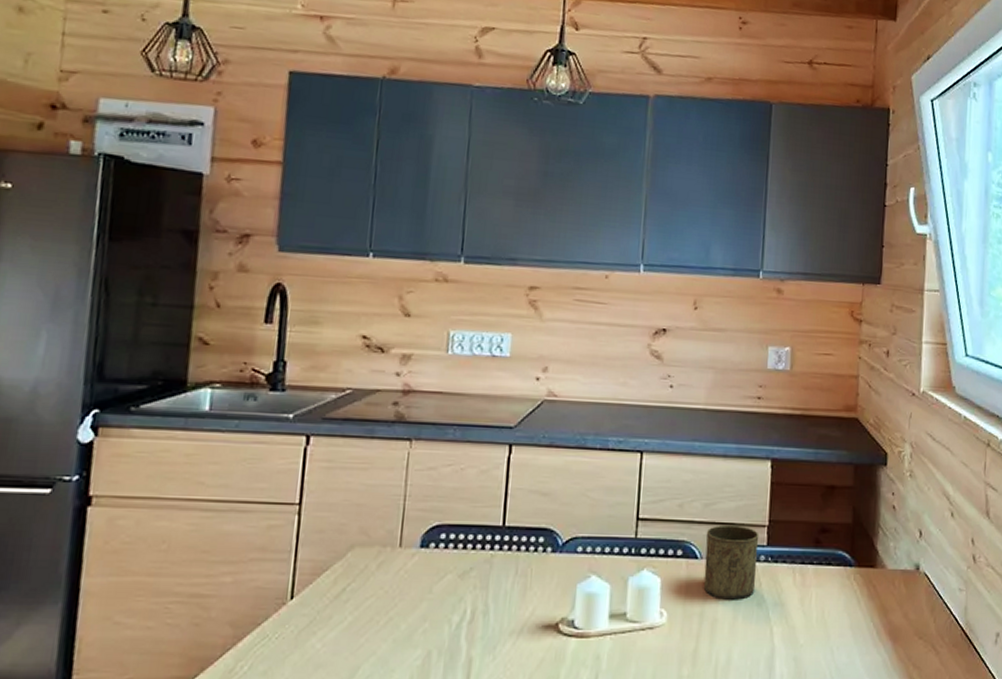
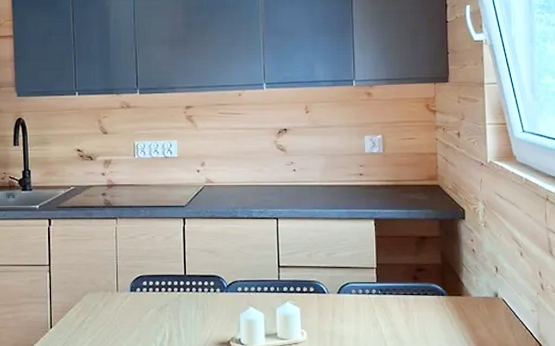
cup: present [703,524,759,600] -> none [330,268,371,322]

